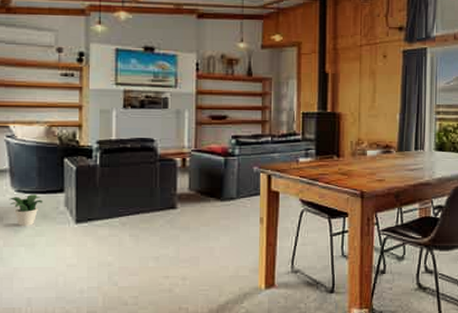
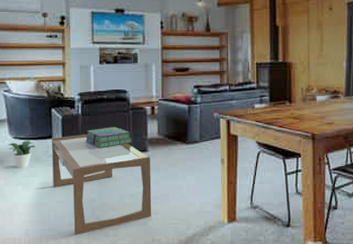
coffee table: none [63,188,180,304] -> present [52,134,152,235]
stack of books: none [104,180,159,205] -> present [85,127,132,148]

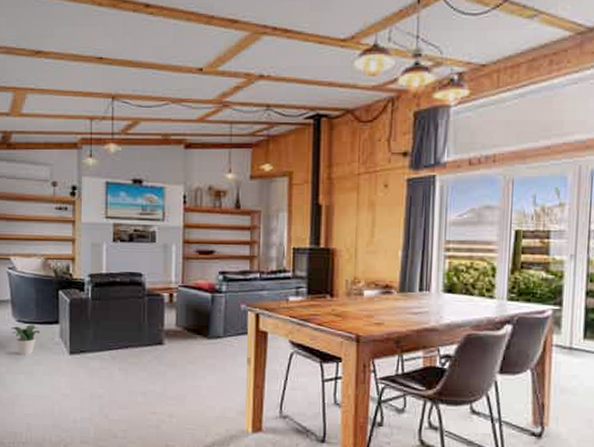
coffee table: present [52,134,152,235] -> none [58,321,167,434]
stack of books: present [85,127,132,148] -> none [95,314,147,338]

